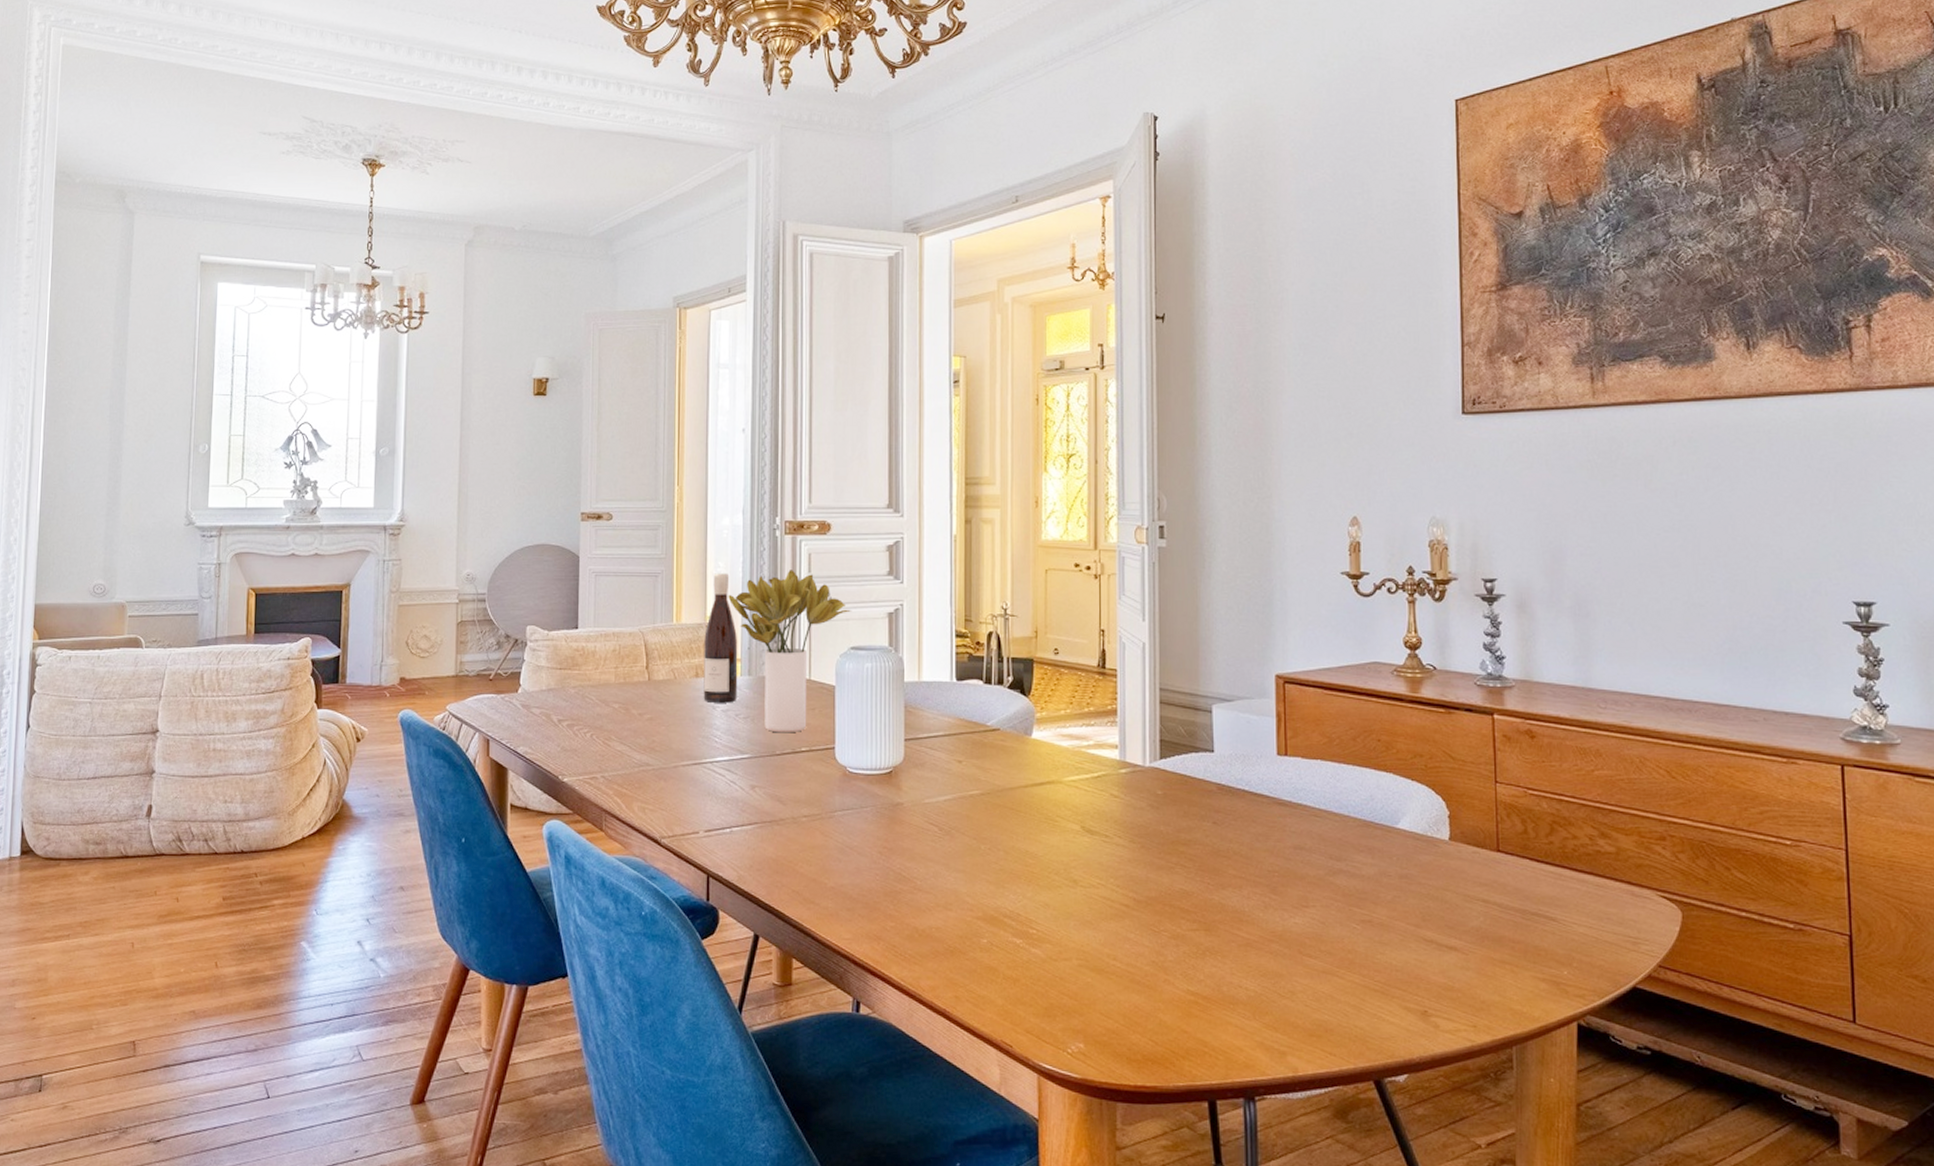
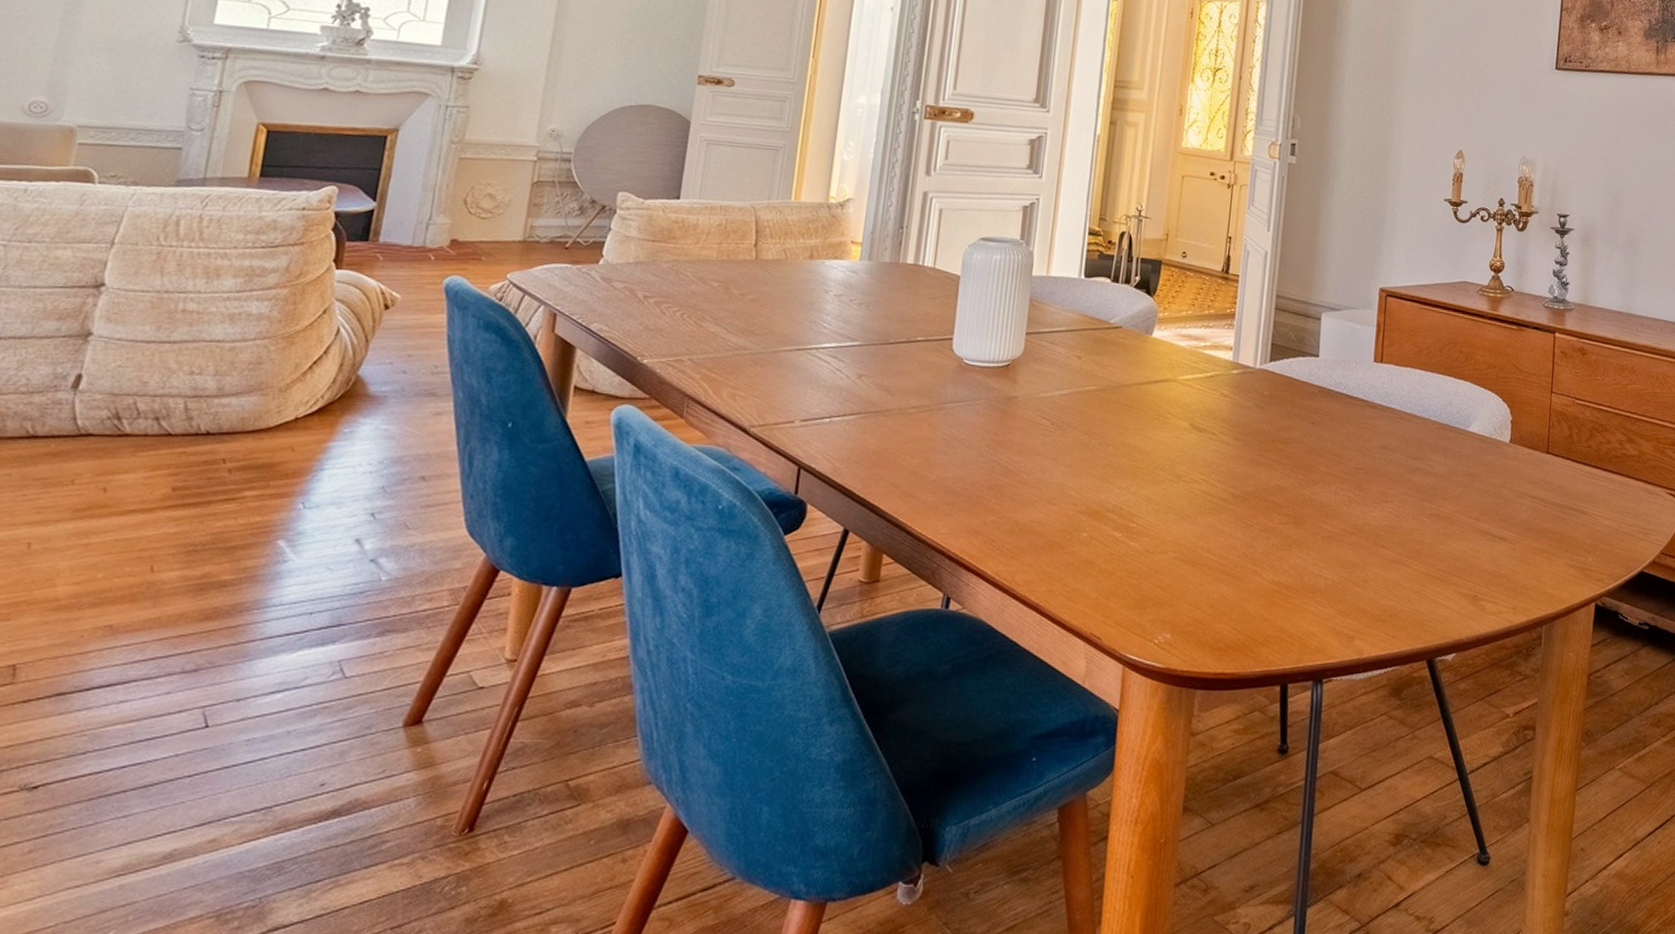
bottle: present [703,573,738,703] -> none [815,152,862,288]
flower bouquet: present [728,570,852,733] -> none [855,155,987,322]

